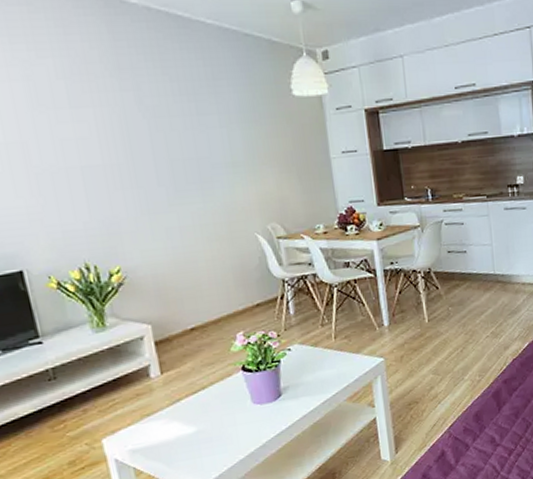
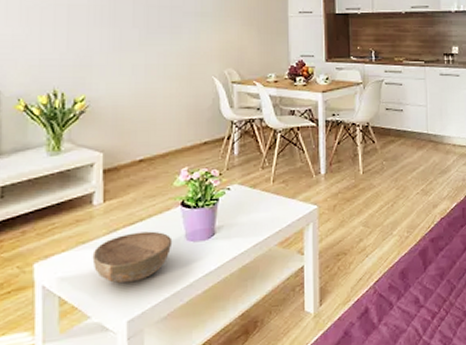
bowl: none [159,398,239,451] -> present [92,231,173,284]

